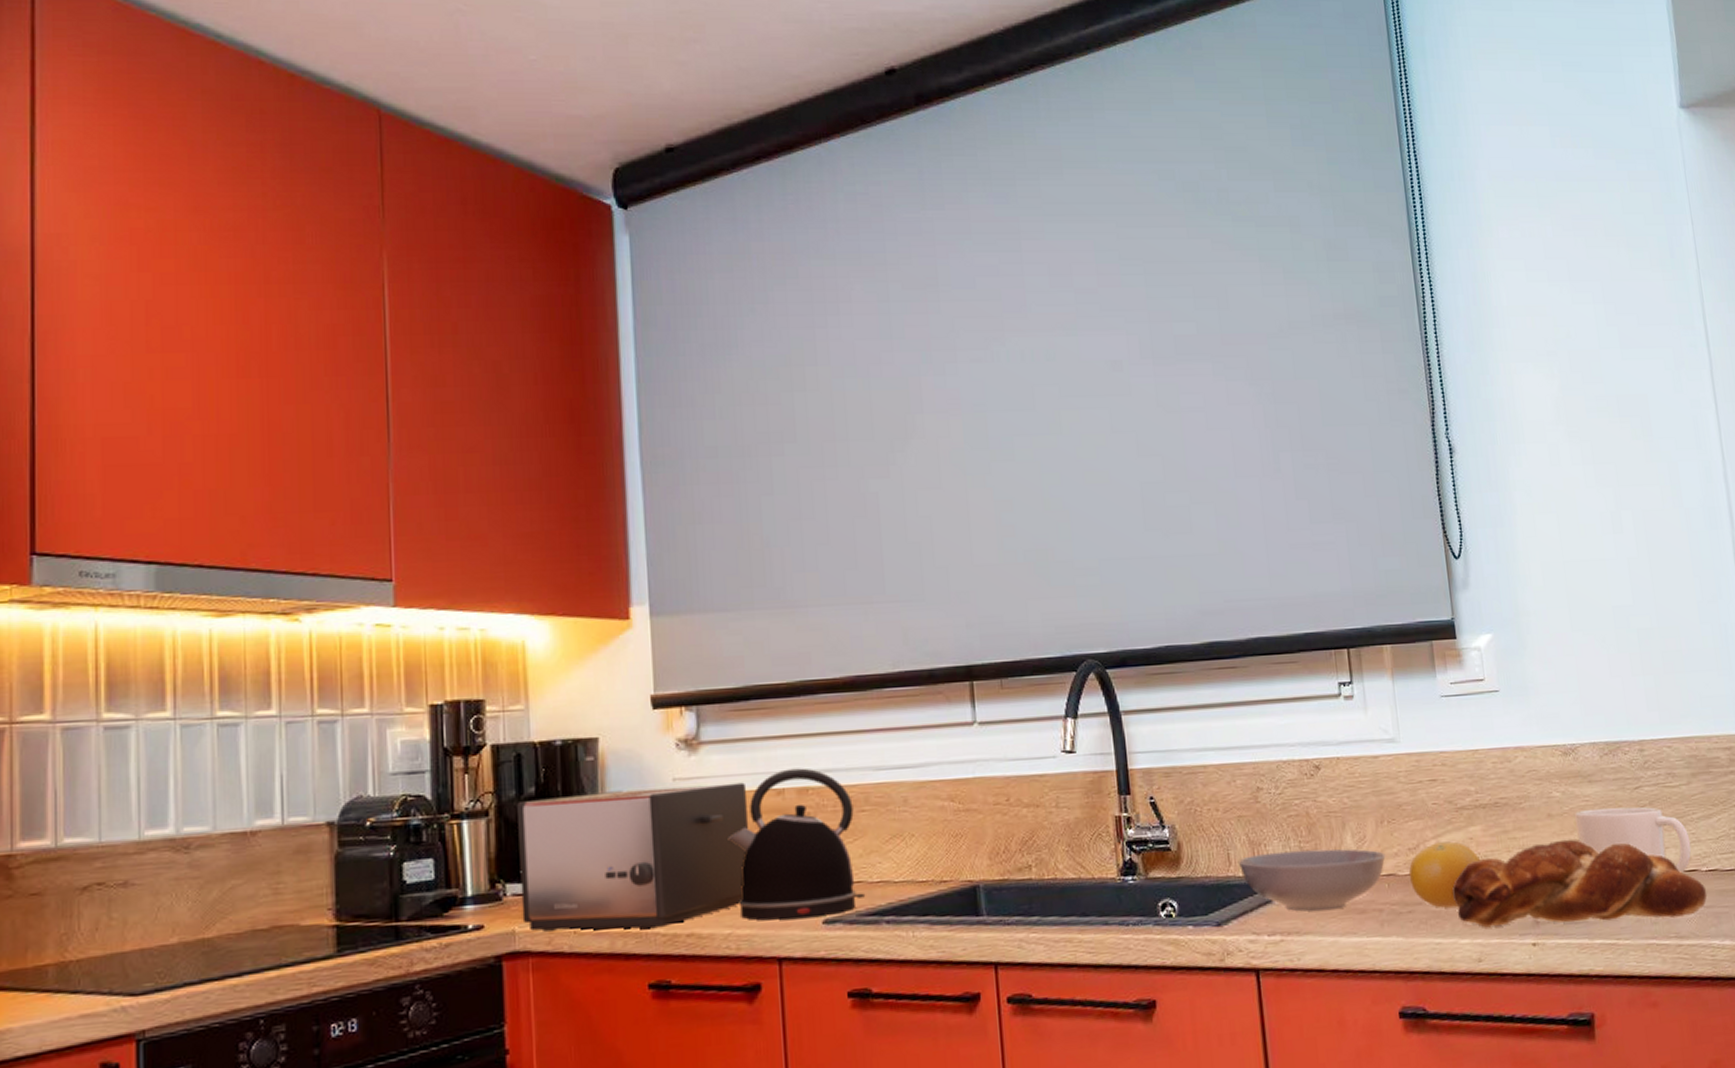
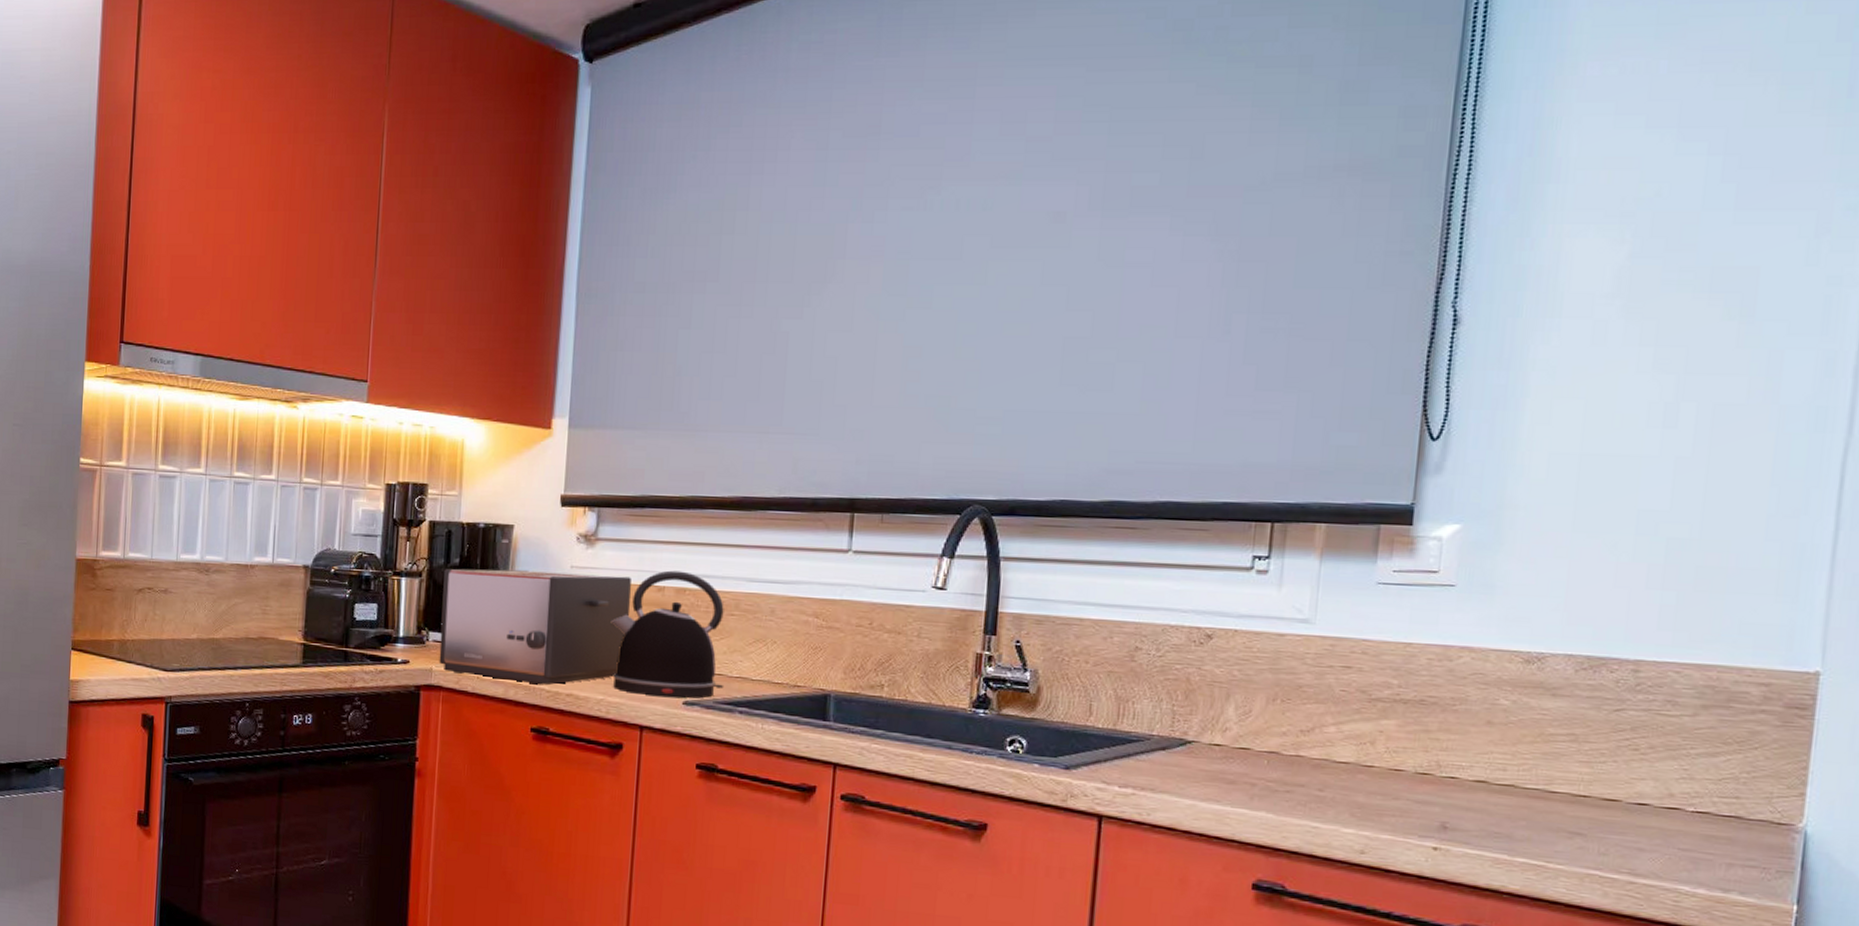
bowl: present [1237,848,1386,912] -> none [1099,710,1272,776]
fruit: present [1408,841,1480,908] -> none [1294,729,1387,796]
bread loaf: present [1451,839,1708,928] -> none [1343,749,1688,855]
mug: present [1574,806,1692,874] -> none [1521,723,1680,810]

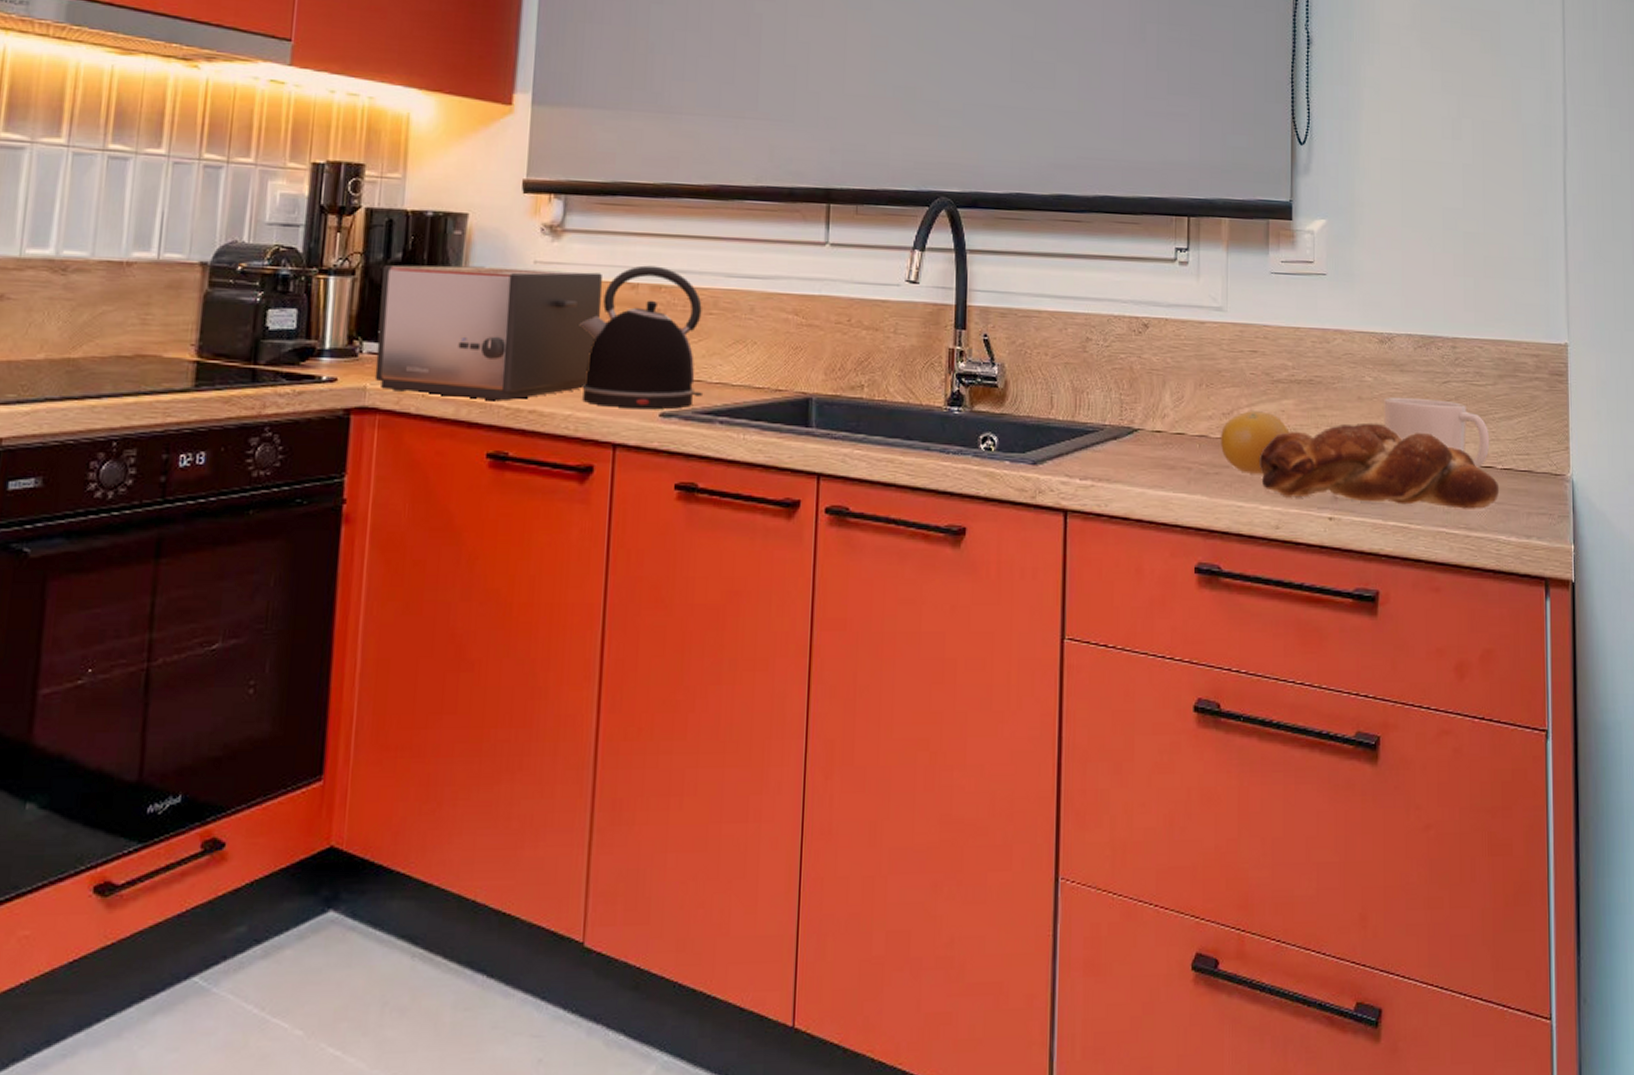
fruit: none [1294,729,1387,796] -> present [1220,411,1289,474]
bread loaf: none [1343,749,1688,855] -> present [1258,422,1500,509]
mug: none [1521,723,1680,810] -> present [1383,396,1490,469]

